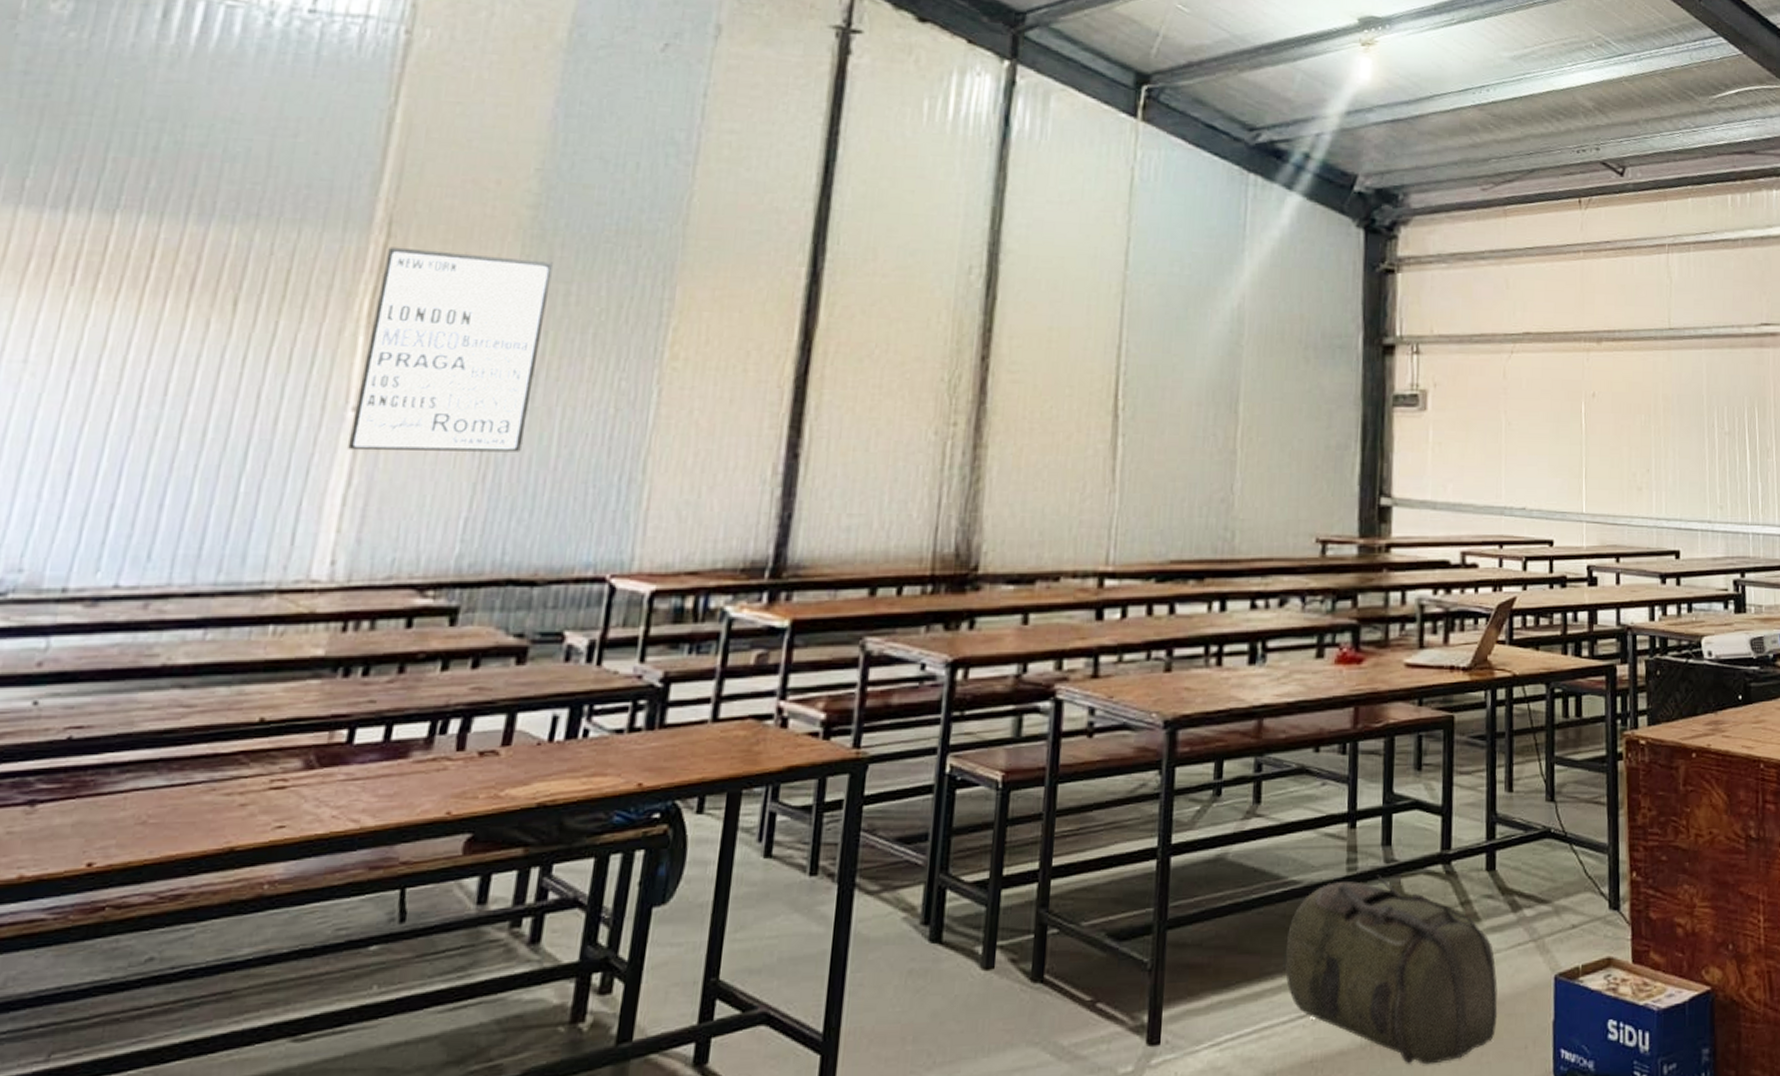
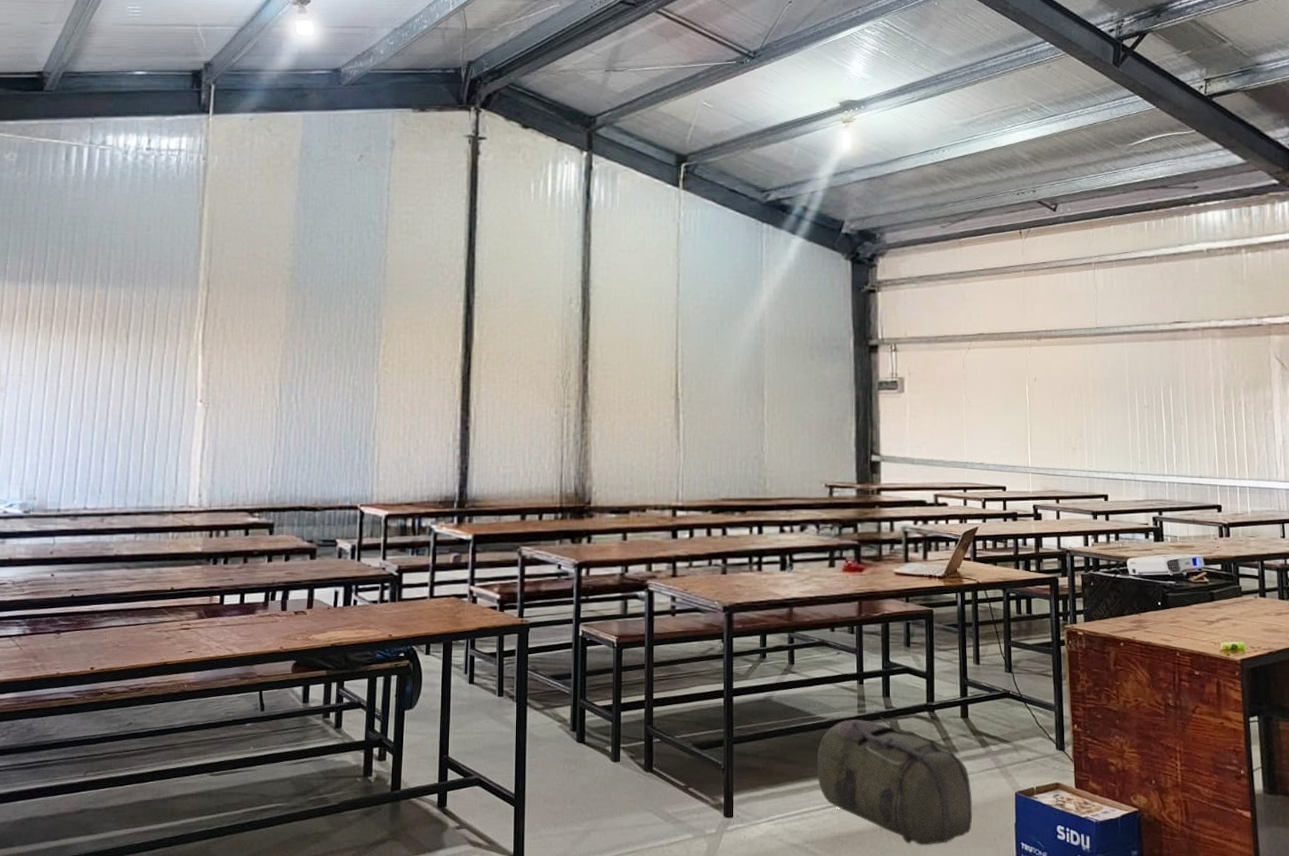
wall art: present [346,246,553,452] -> none [199,298,306,427]

